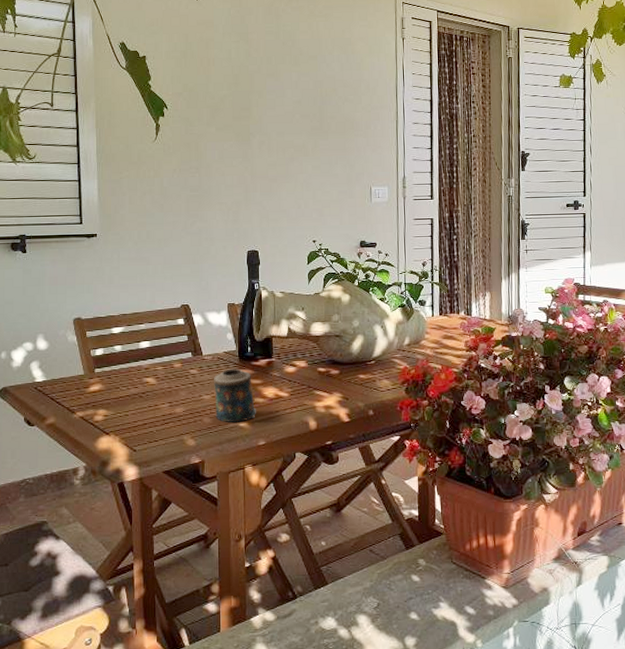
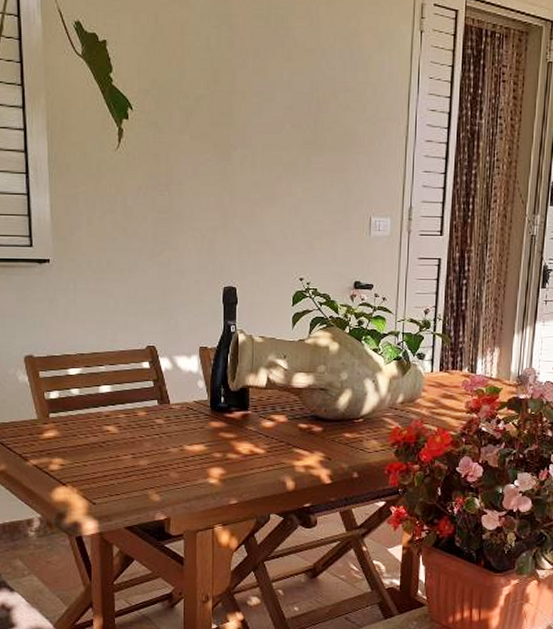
candle: present [214,368,256,422] -> none [182,420,228,479]

